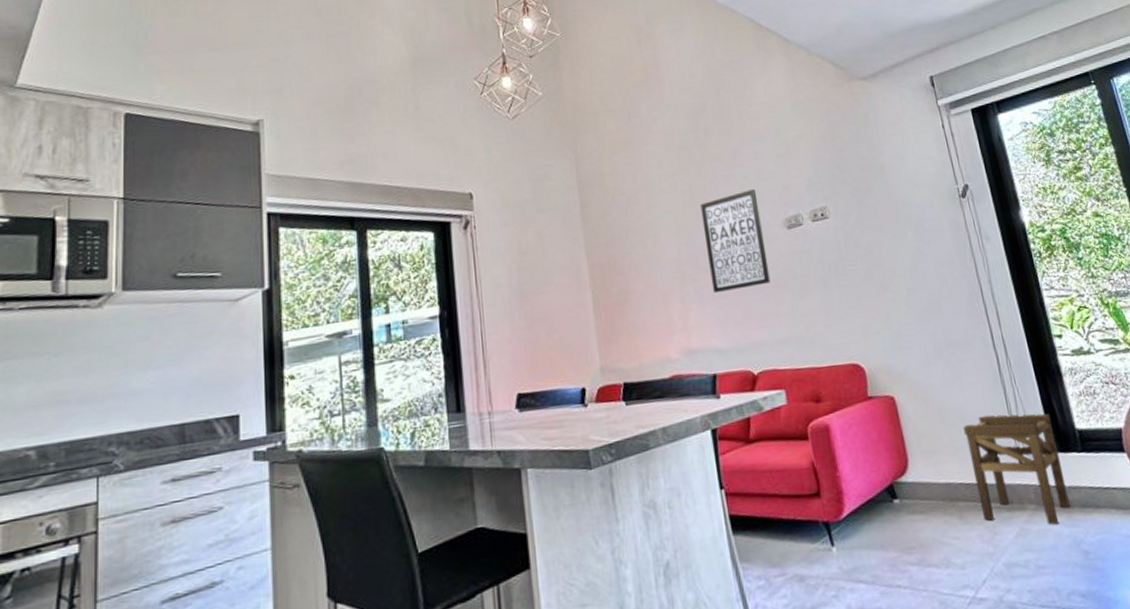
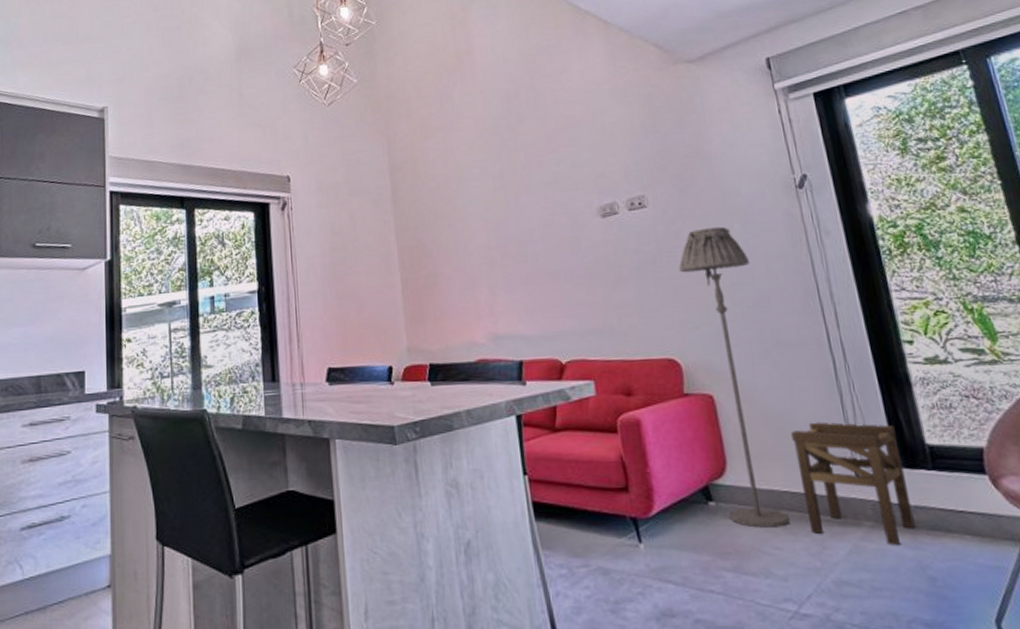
wall art: present [700,189,771,294] -> none [511,176,582,281]
floor lamp: none [859,235,966,521] -> present [679,226,790,528]

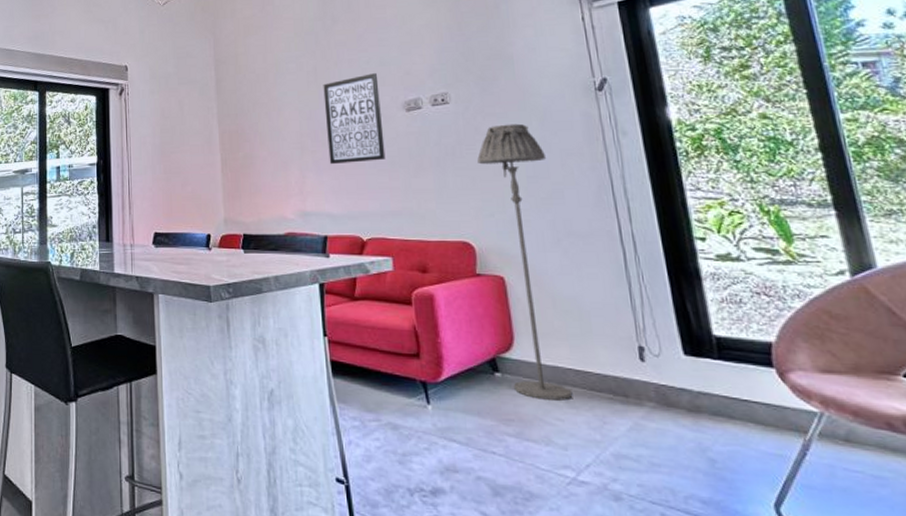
wall art: none [511,176,582,281] -> present [323,73,386,165]
stool: present [791,421,915,545] -> none [578,307,697,426]

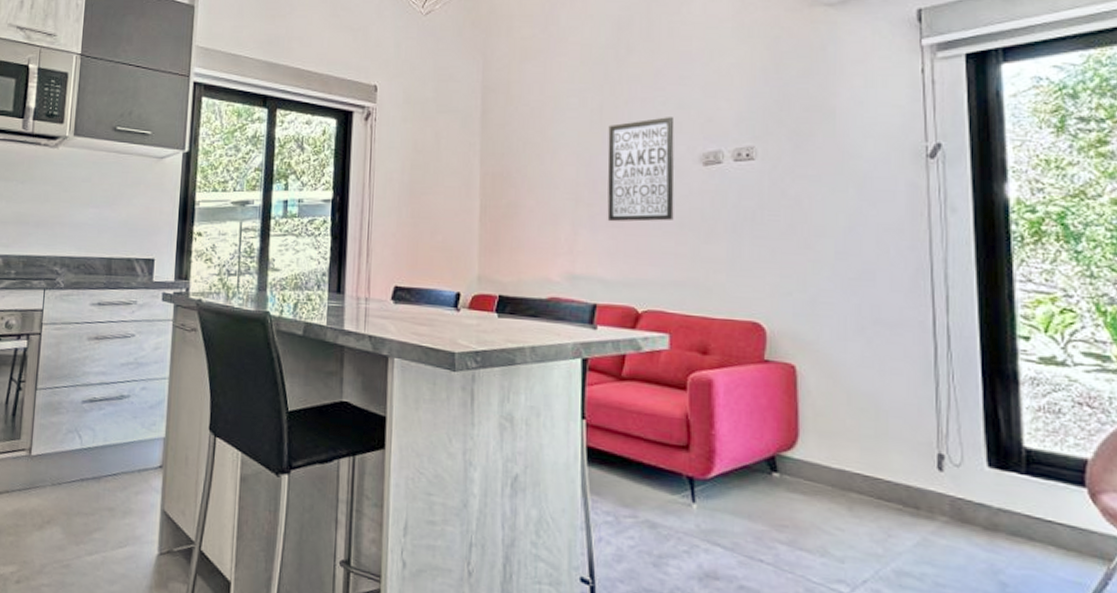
floor lamp: present [477,123,573,401] -> none [780,189,861,509]

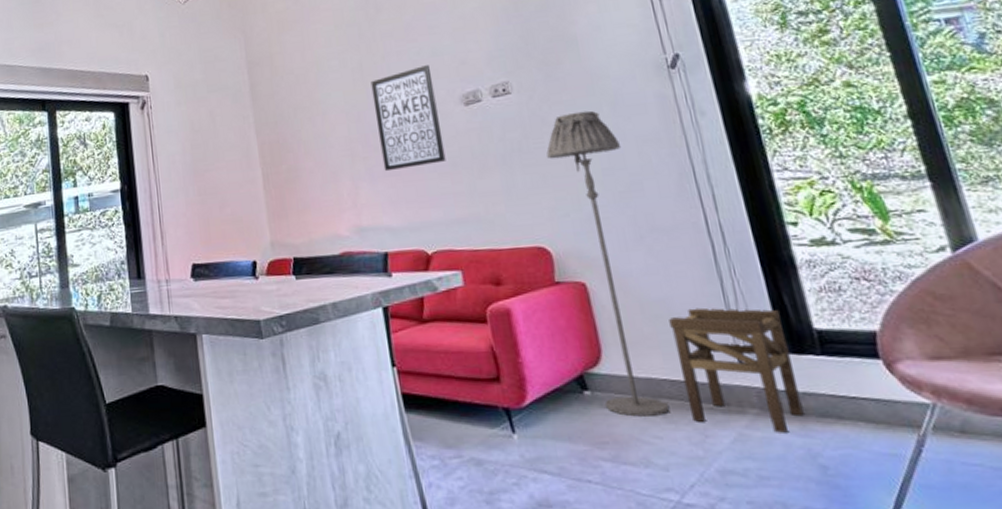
floor lamp: none [780,189,861,509] -> present [546,110,670,417]
stool: none [874,407,994,545] -> present [669,307,804,433]

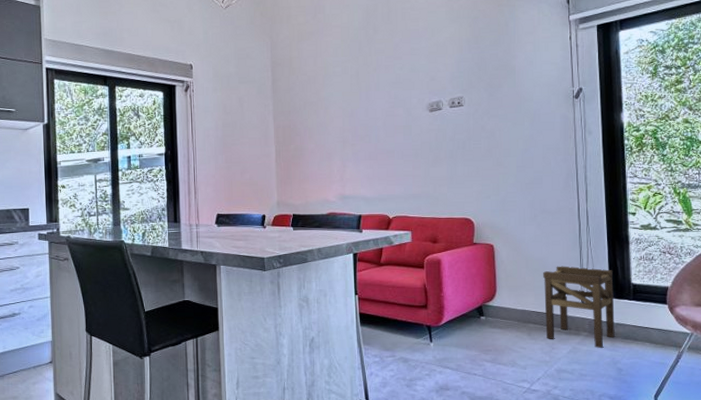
wall art: present [370,65,446,172] -> none [363,78,411,156]
floor lamp: present [546,110,670,417] -> none [481,123,534,335]

